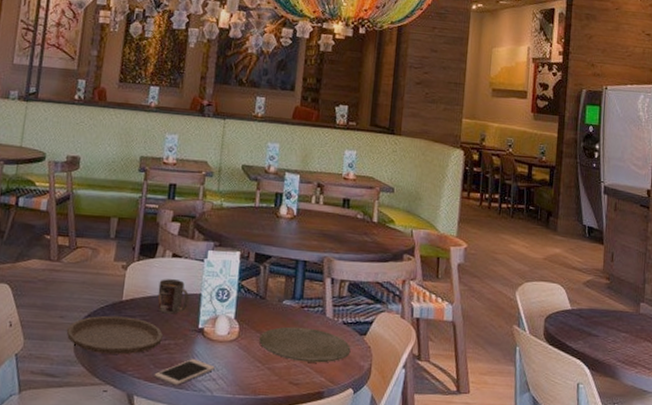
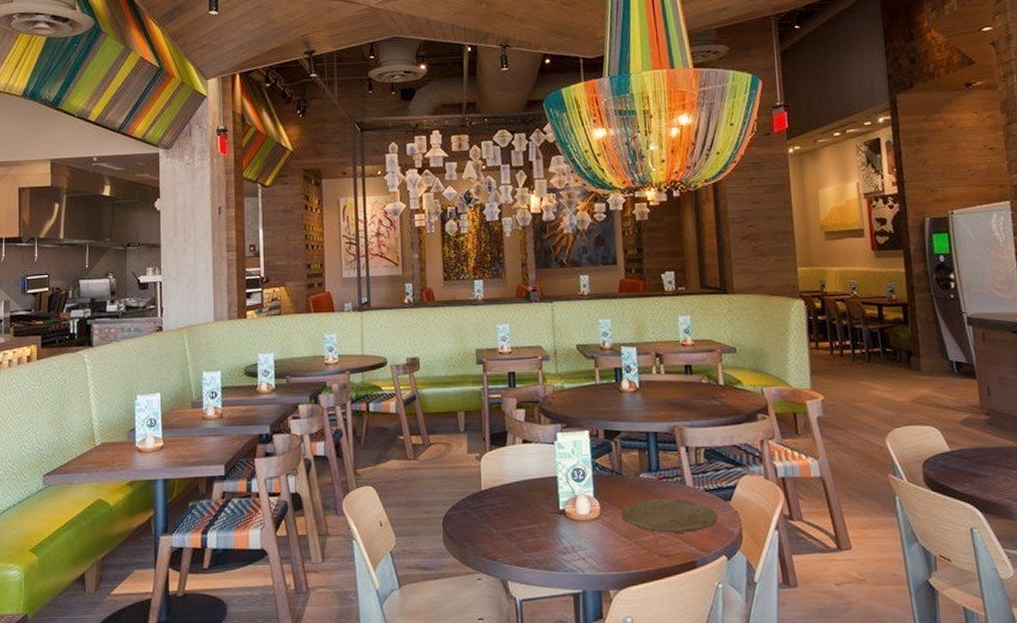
plate: present [66,315,164,355] -> none [433,506,527,543]
cell phone: present [154,359,215,386] -> none [524,540,582,568]
mug: present [157,279,189,314] -> none [514,465,545,499]

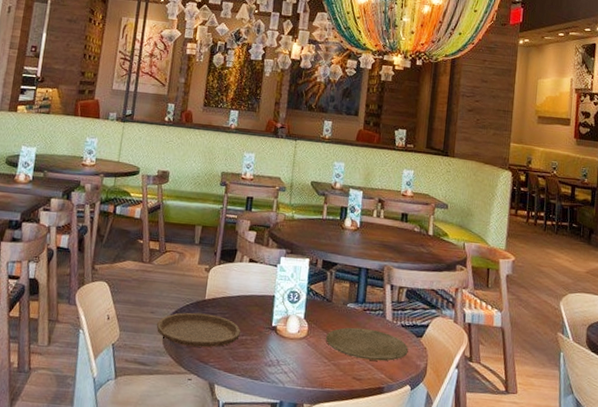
plate: none [433,506,527,543] -> present [156,312,242,348]

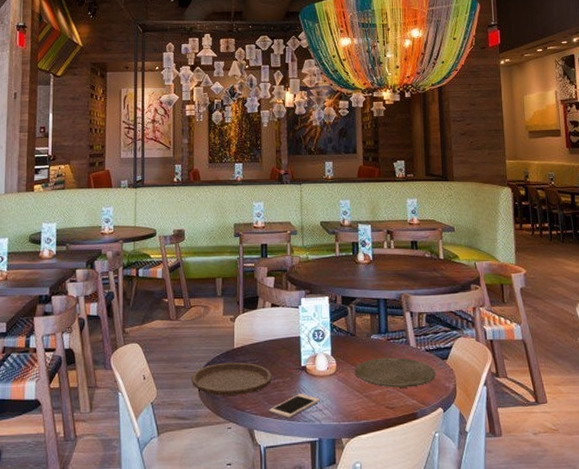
cell phone: none [232,353,287,377] -> present [269,394,320,419]

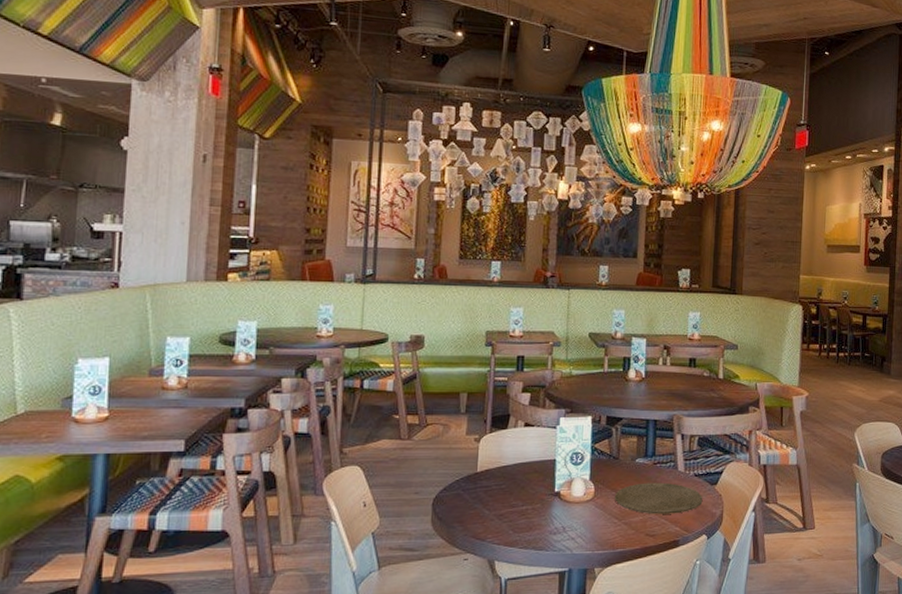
plate: present [191,362,273,396] -> none [422,487,521,524]
cell phone: present [269,394,320,419] -> none [513,521,573,548]

